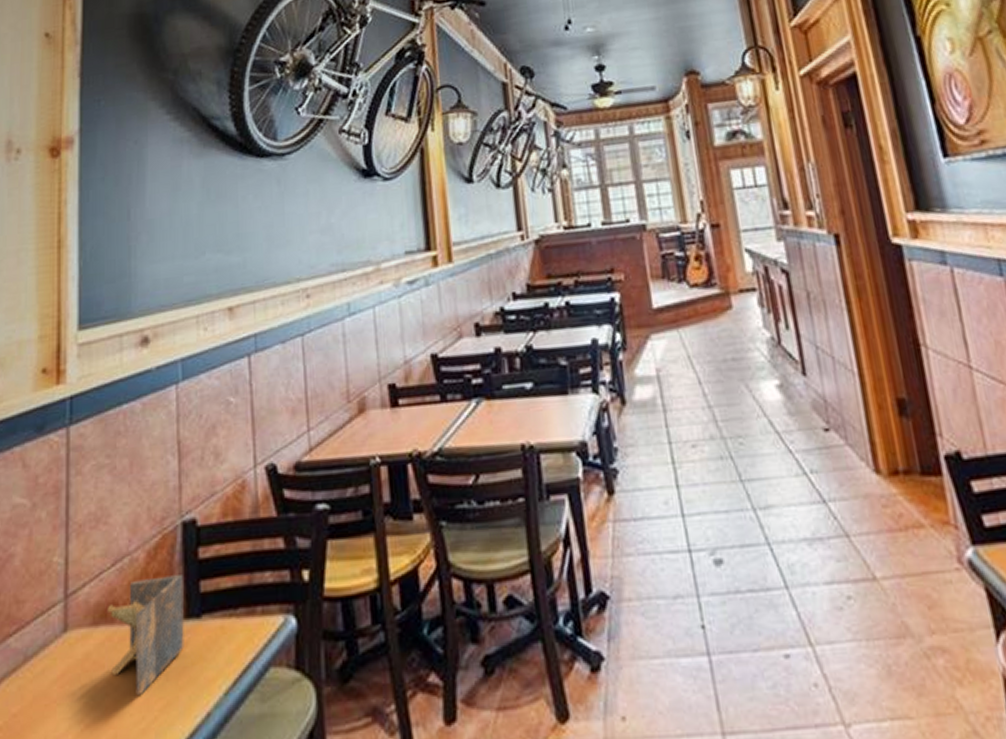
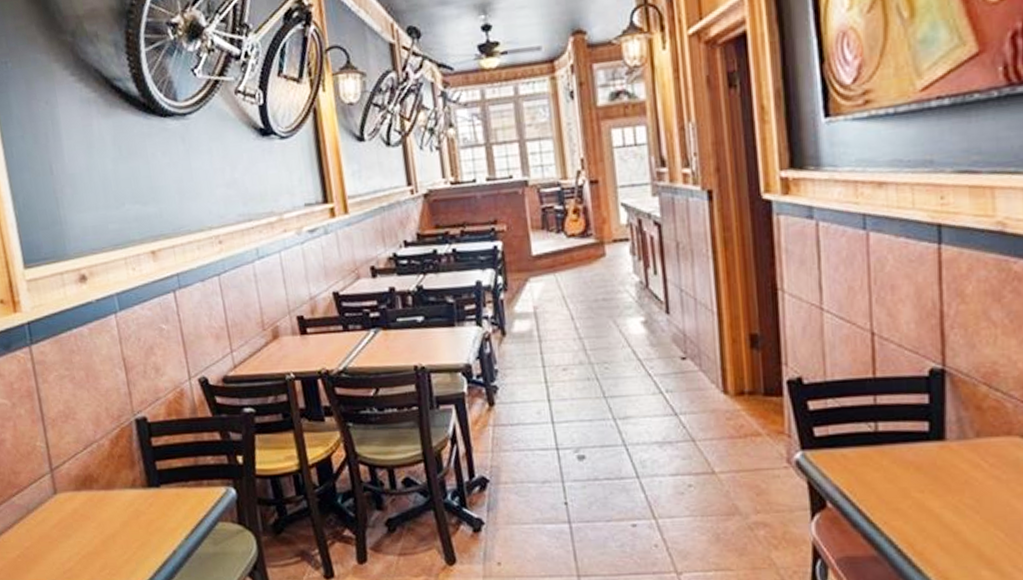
napkin holder: present [107,575,184,695] -> none [85,457,150,538]

